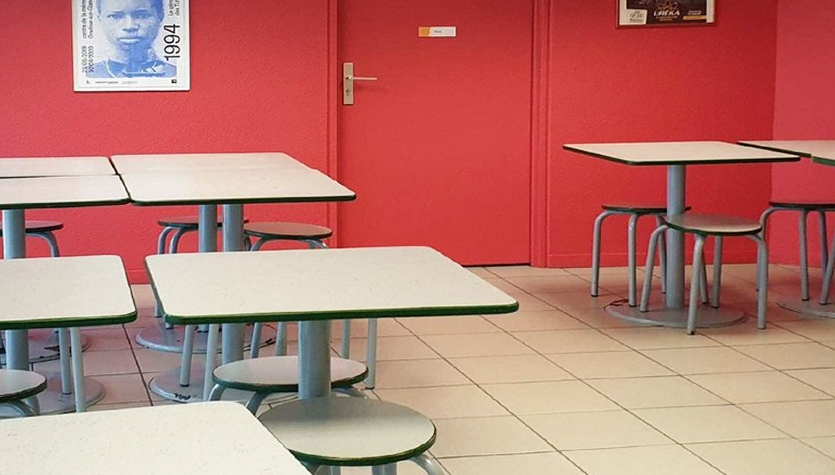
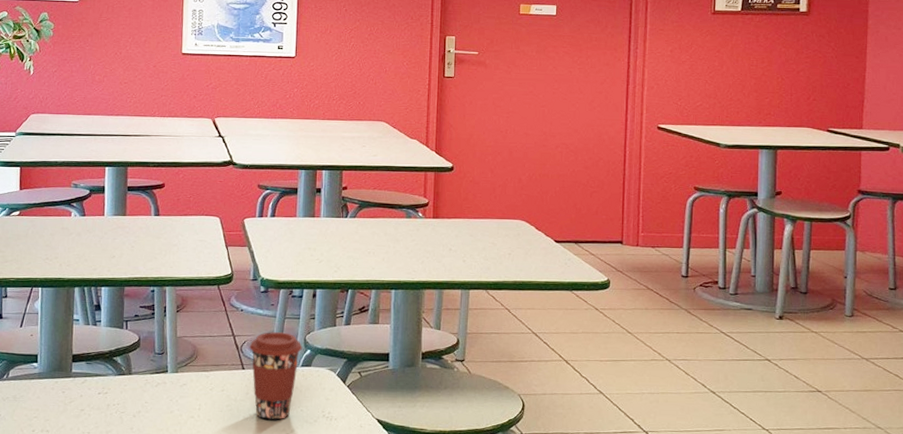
coffee cup: none [157,368,210,454] -> present [249,332,302,420]

